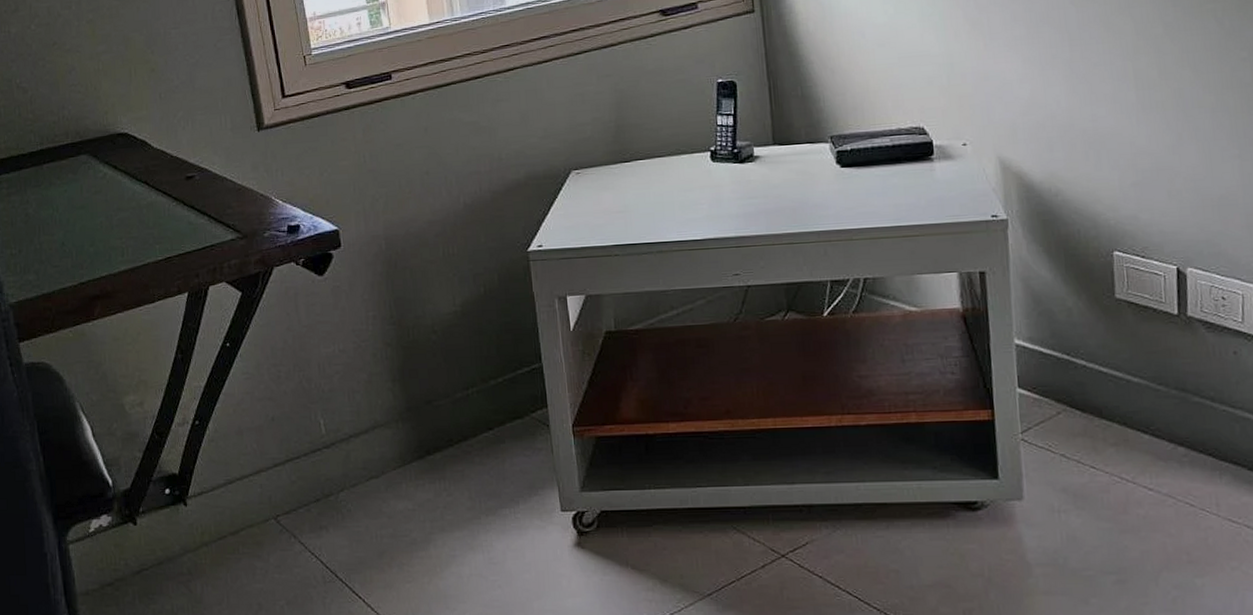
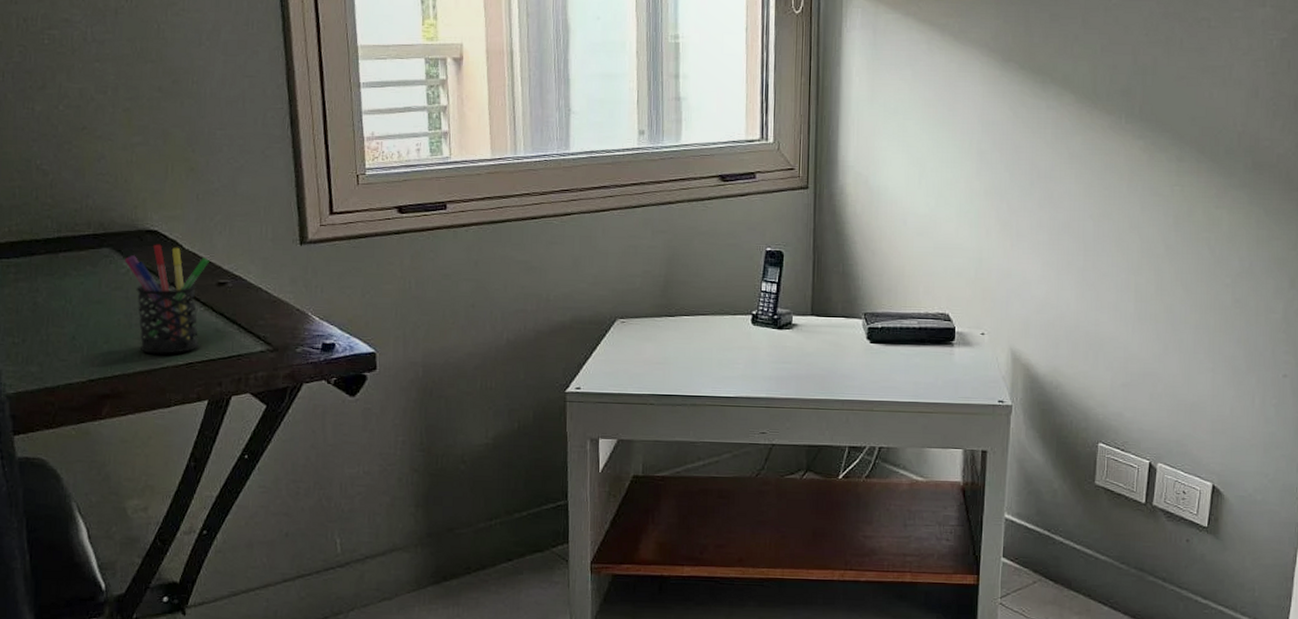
pen holder: none [101,145,177,252] -> present [125,244,209,354]

